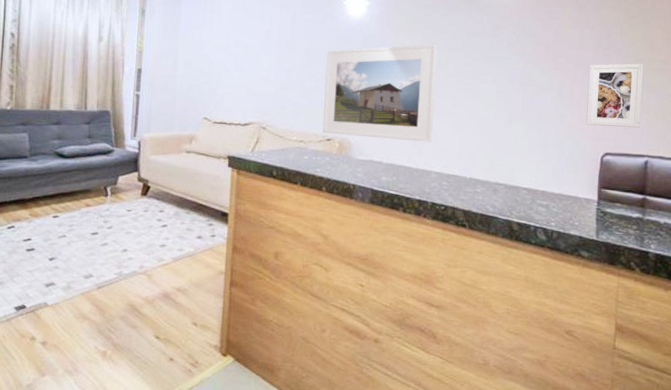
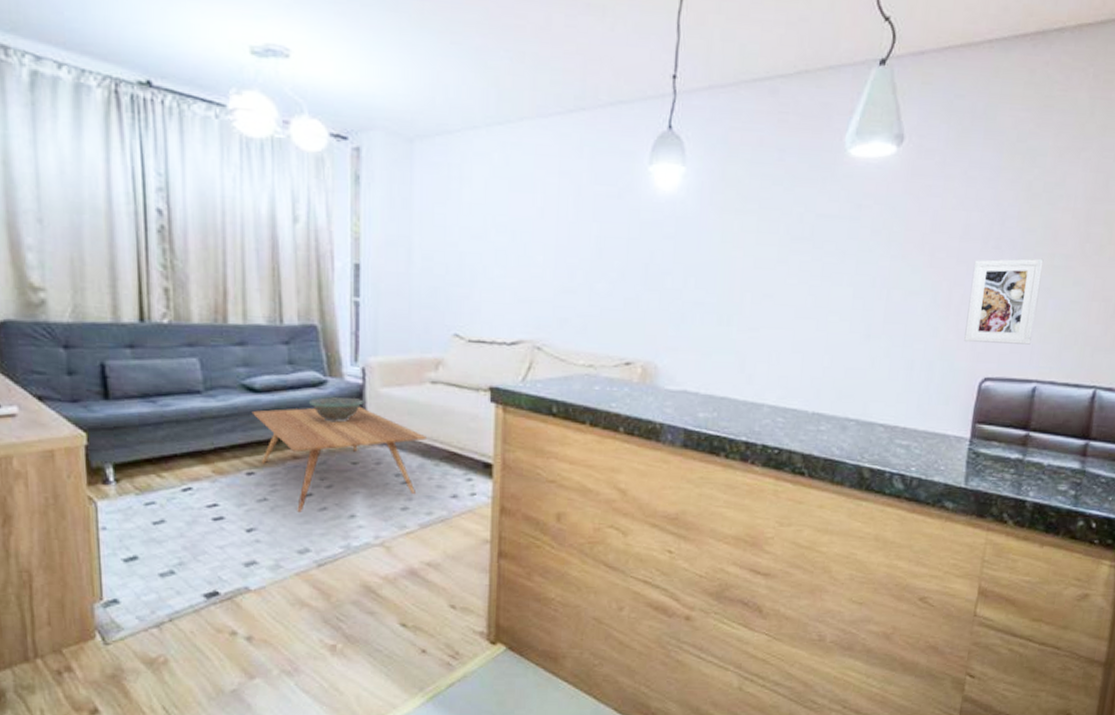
coffee table: none [60,168,181,246] -> present [251,406,426,512]
decorative bowl: none [99,161,138,181] -> present [308,396,364,423]
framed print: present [322,44,437,142] -> none [619,230,777,366]

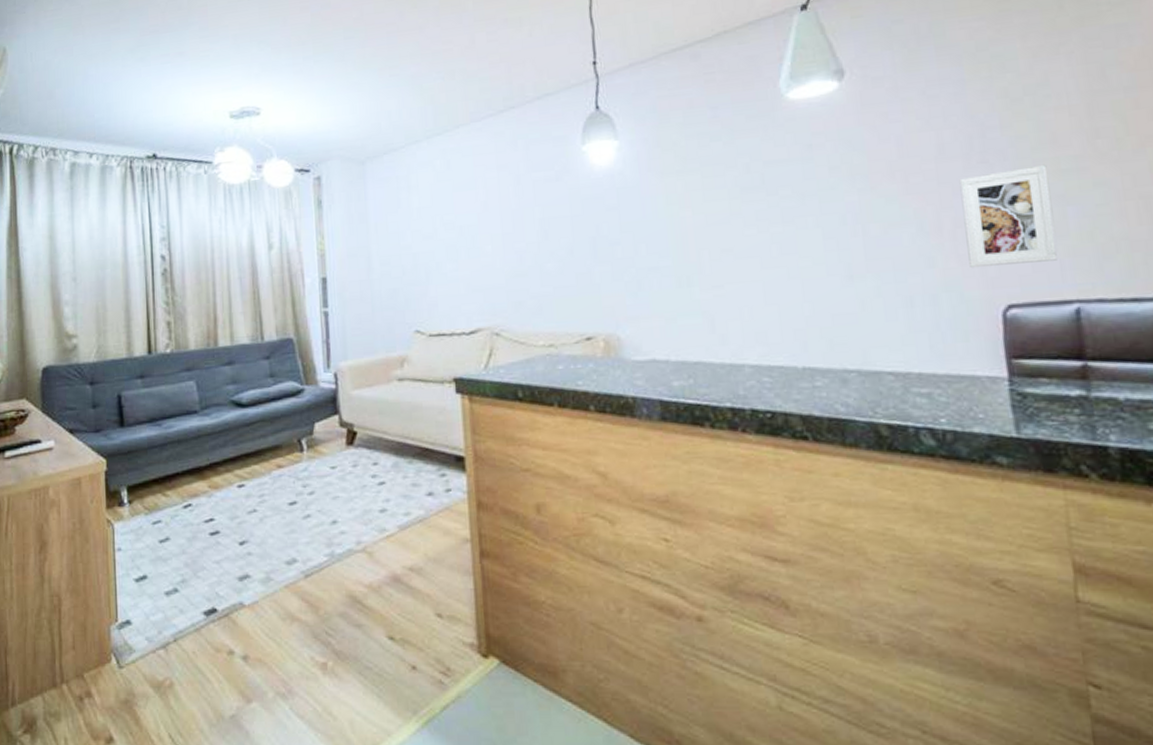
coffee table: present [251,406,426,512] -> none [240,410,398,521]
decorative bowl: present [308,396,364,423] -> none [288,402,338,429]

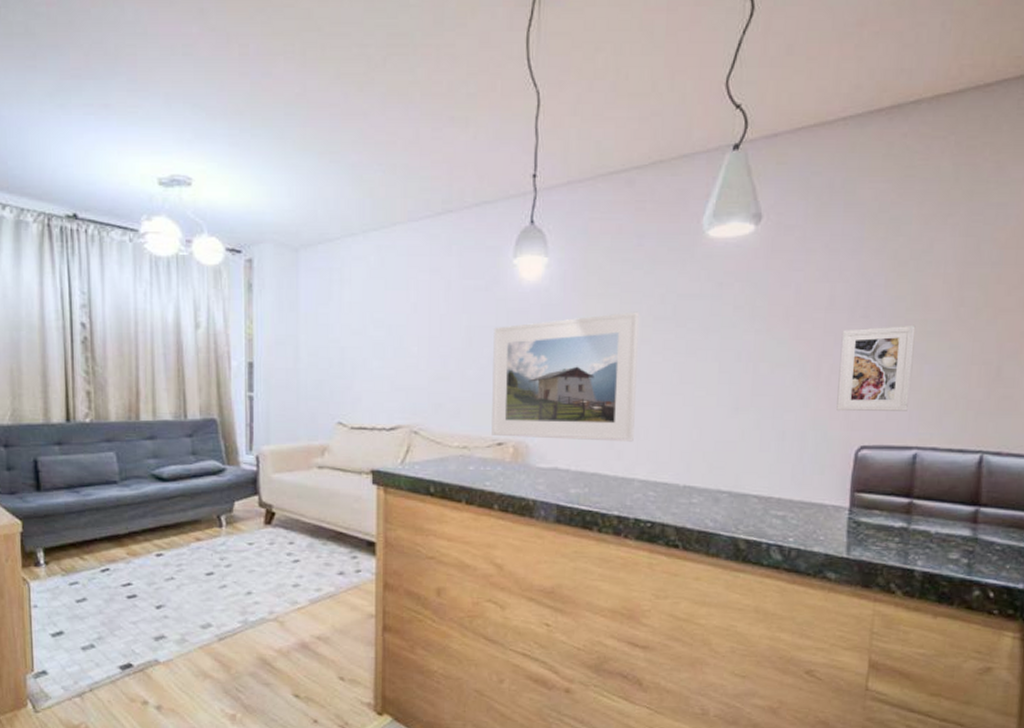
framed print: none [569,184,737,330] -> present [491,311,639,442]

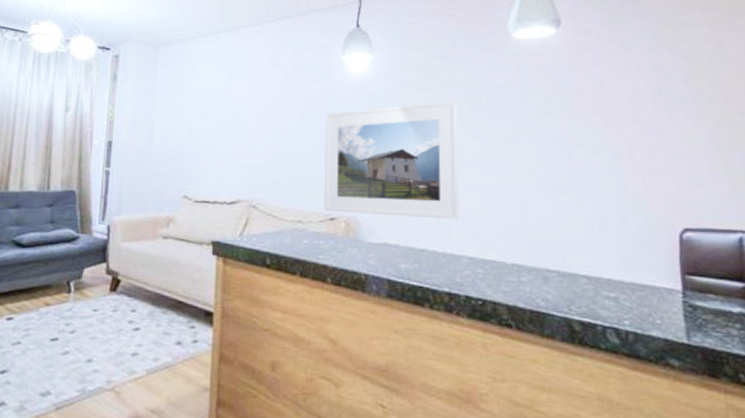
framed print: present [836,324,916,412] -> none [649,115,727,195]

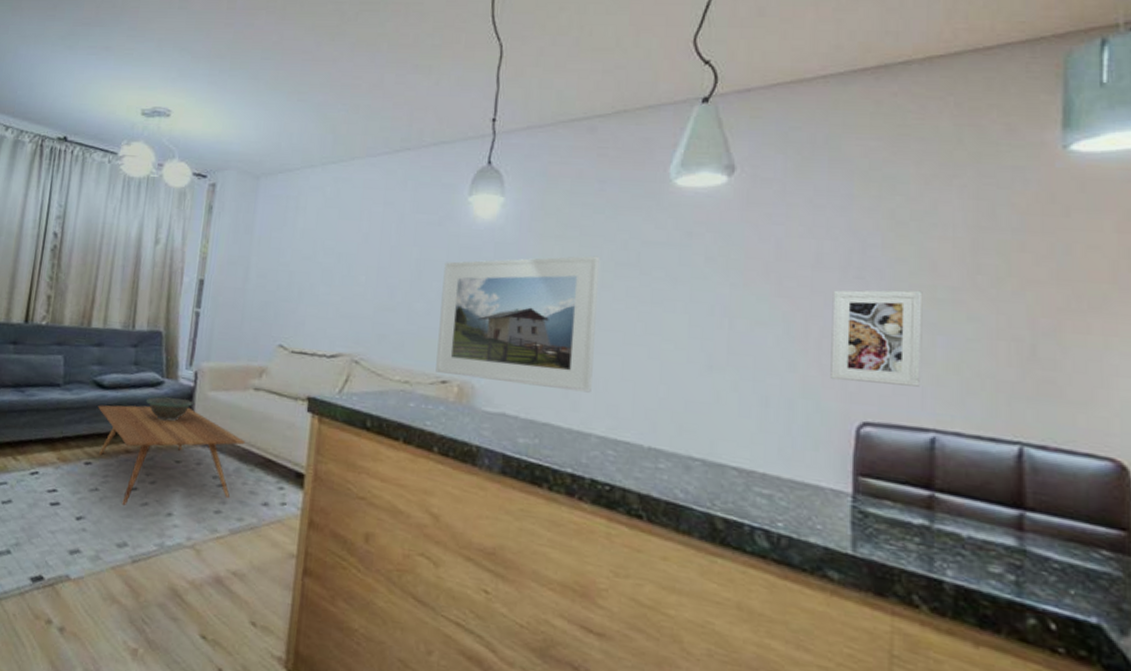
coffee table: none [17,259,157,356] -> present [97,405,245,505]
decorative bowl: none [62,250,107,273] -> present [145,396,193,422]
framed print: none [649,115,727,195] -> present [830,290,923,387]

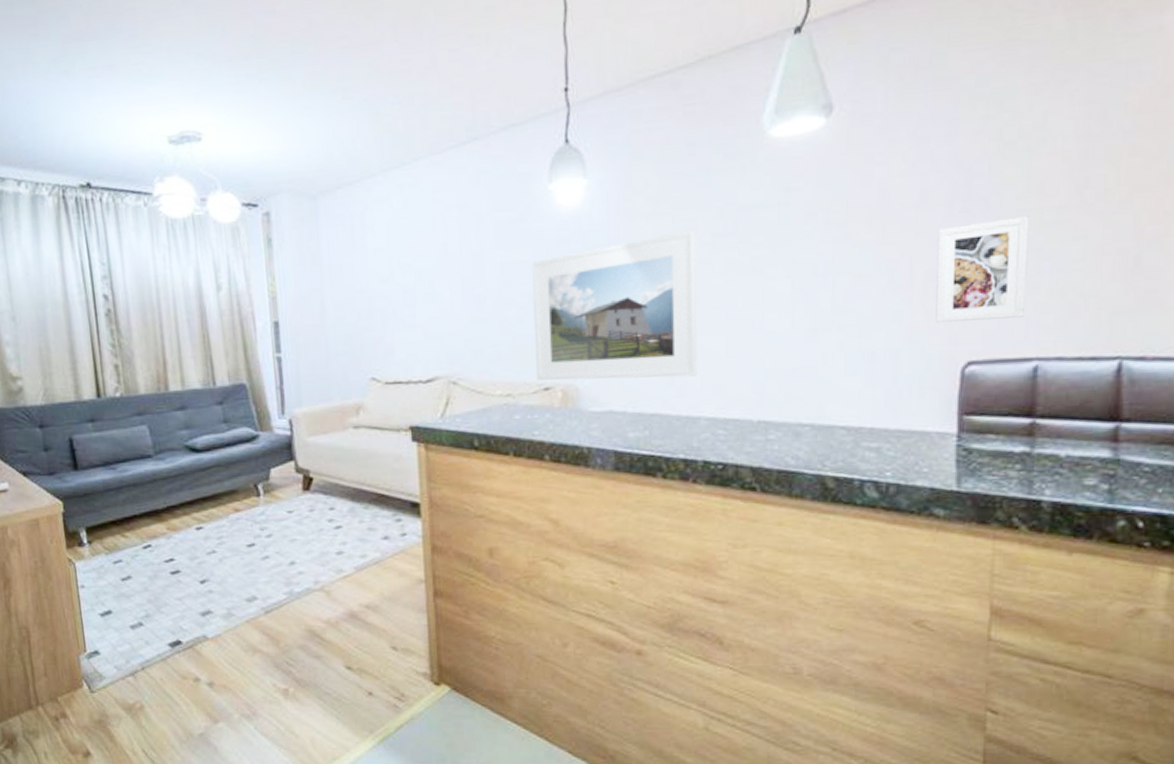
coffee table: present [97,405,245,505] -> none [196,456,354,562]
decorative bowl: present [145,396,193,422] -> none [244,448,294,474]

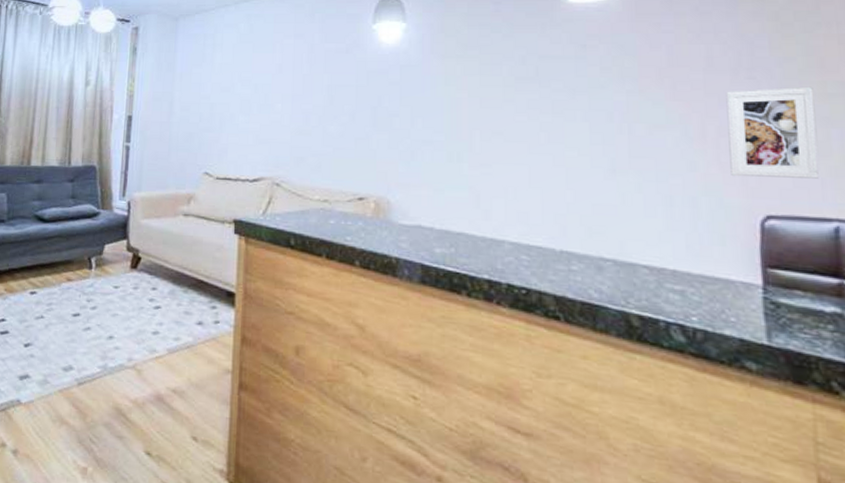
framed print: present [532,230,697,381] -> none [352,72,501,202]

